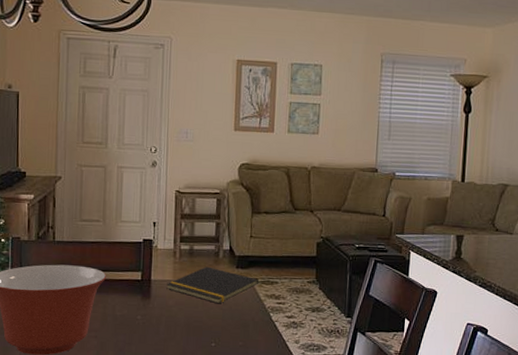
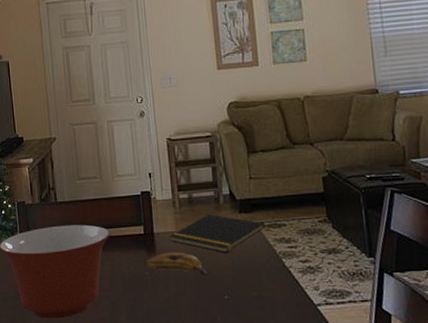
banana: none [138,299,198,324] -> present [144,252,207,276]

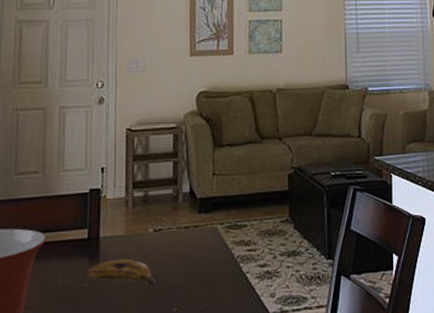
notepad: present [170,214,266,253] -> none [118,214,226,259]

